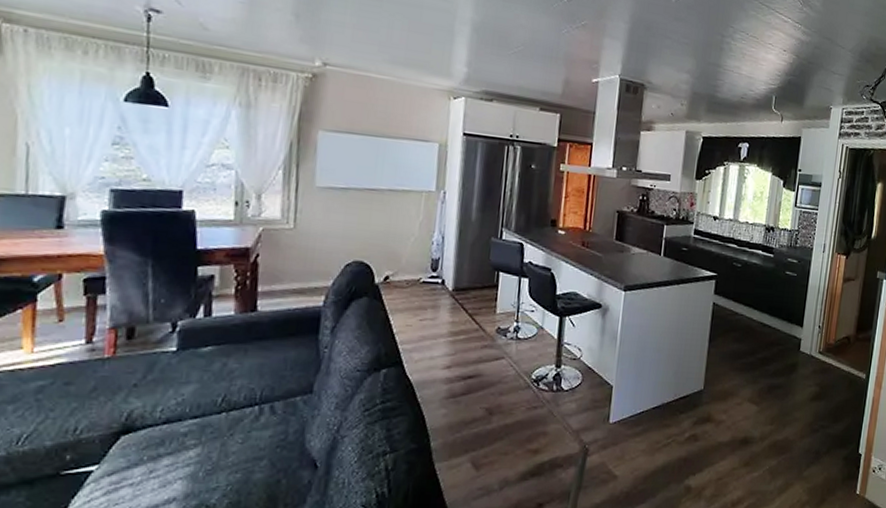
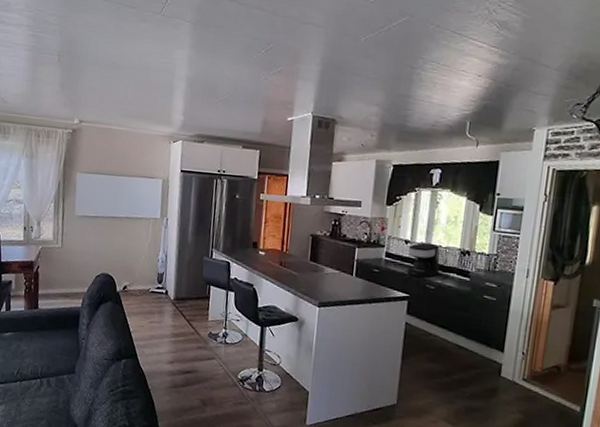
coffee maker: none [710,219,758,259] -> present [402,242,453,281]

